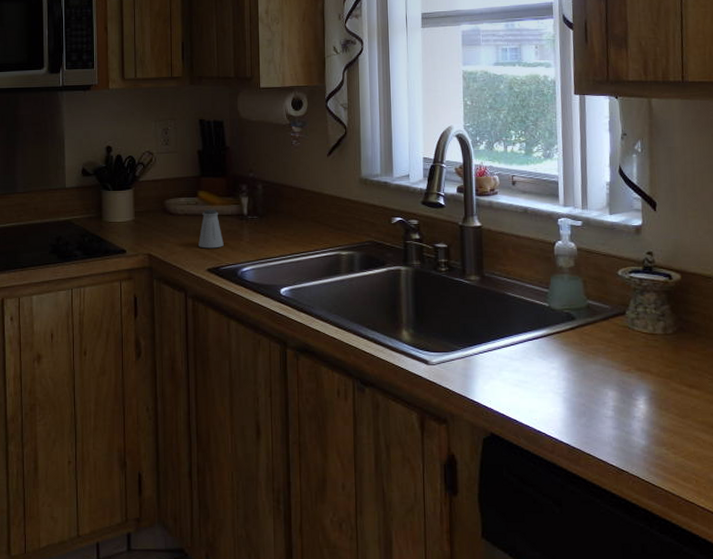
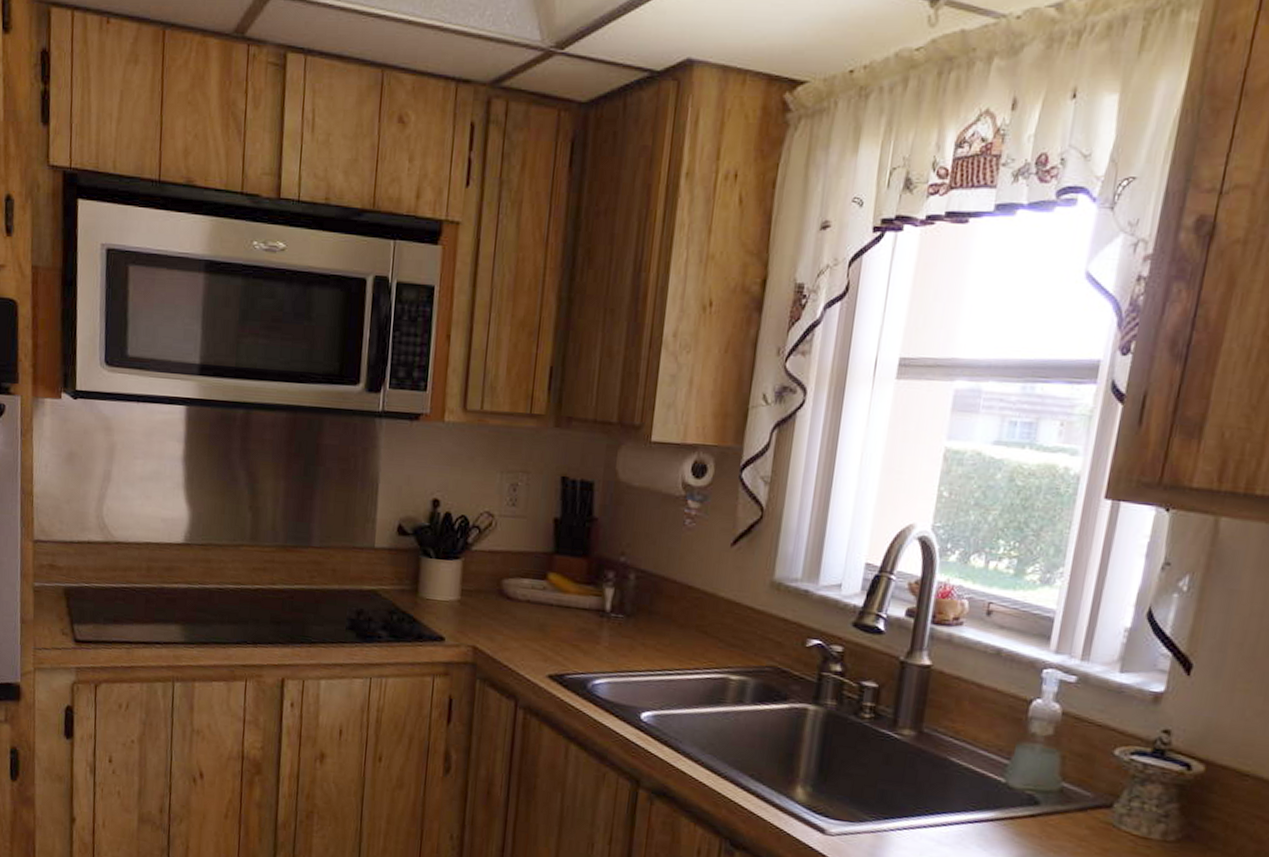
saltshaker: present [198,209,224,249] -> none [540,598,574,650]

